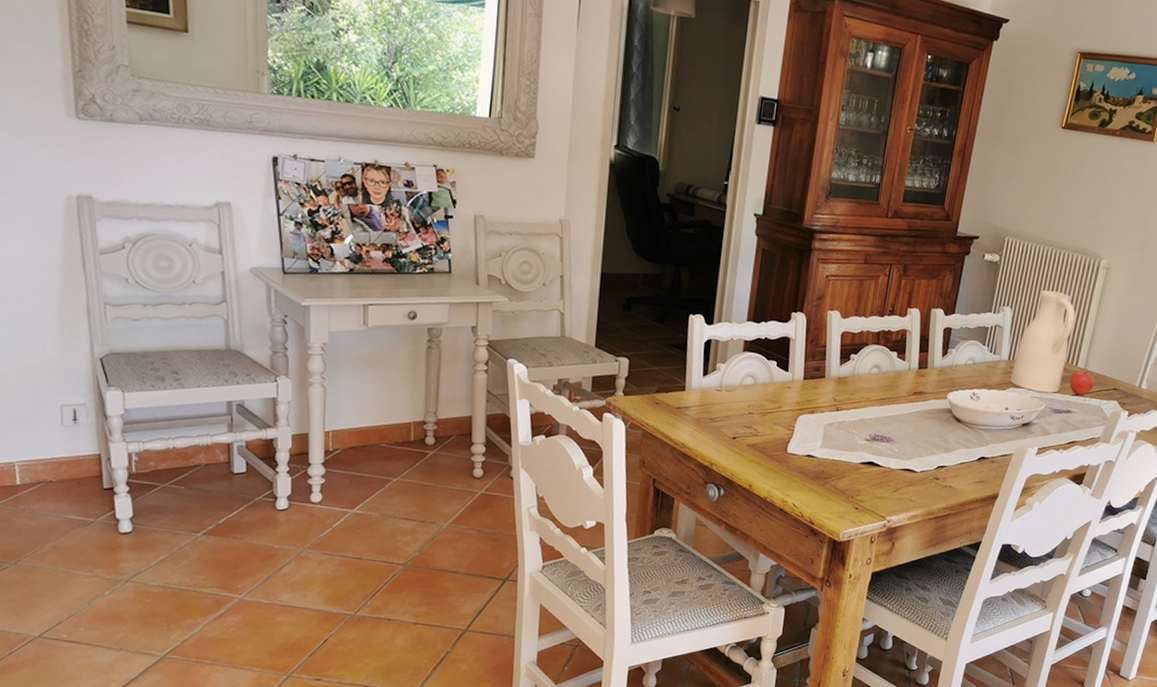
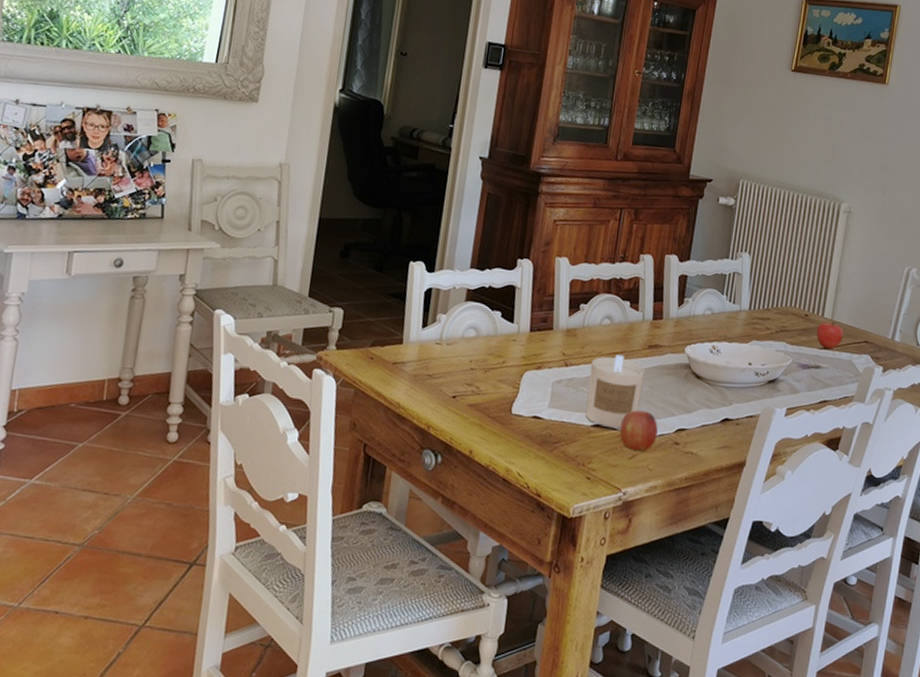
candle: none [854,400,910,466] -> present [585,354,645,429]
fruit: none [885,449,920,485] -> present [619,410,658,451]
ceramic pitcher: present [1009,289,1076,393] -> none [751,234,818,347]

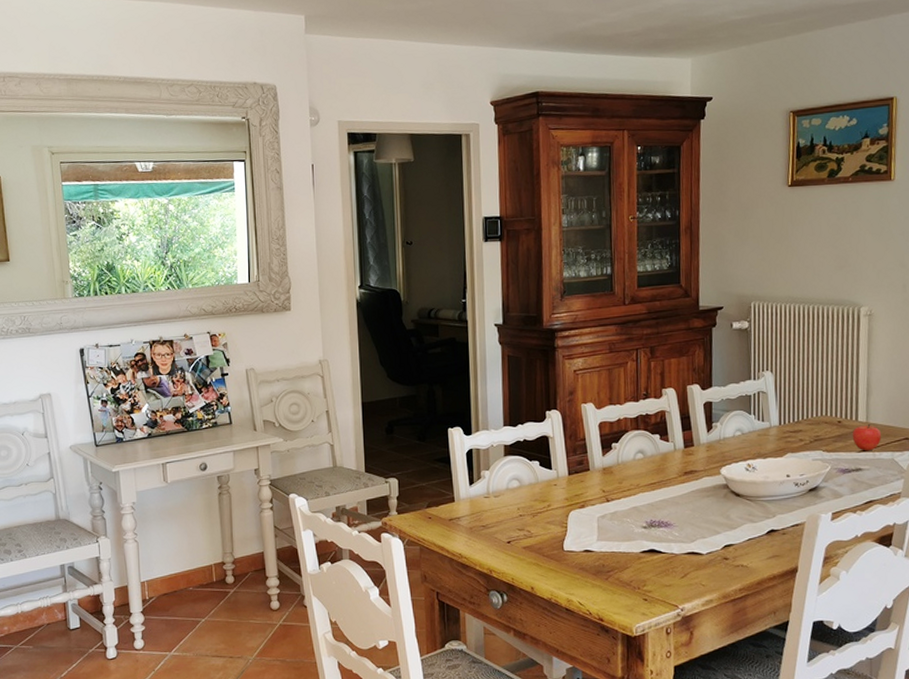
candle: present [585,354,645,429] -> none [631,484,685,553]
fruit: present [619,410,658,451] -> none [668,532,706,570]

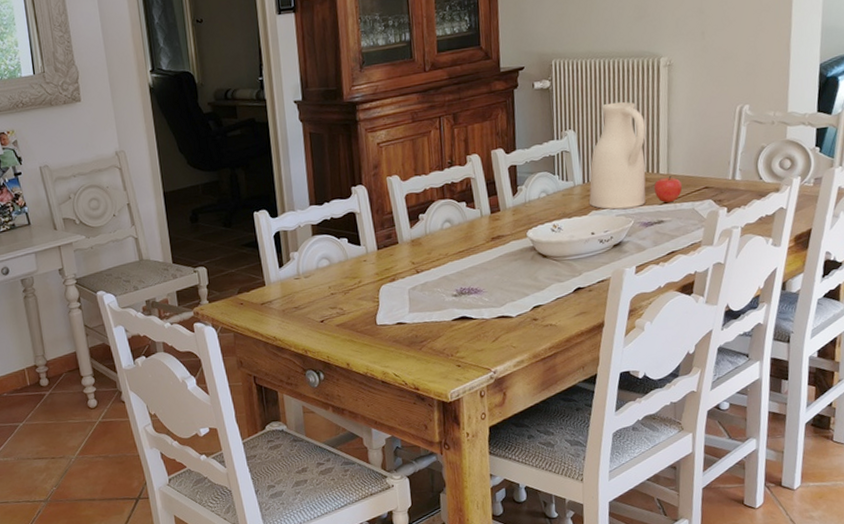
ceramic pitcher: none [784,347,845,454] -> present [588,101,646,210]

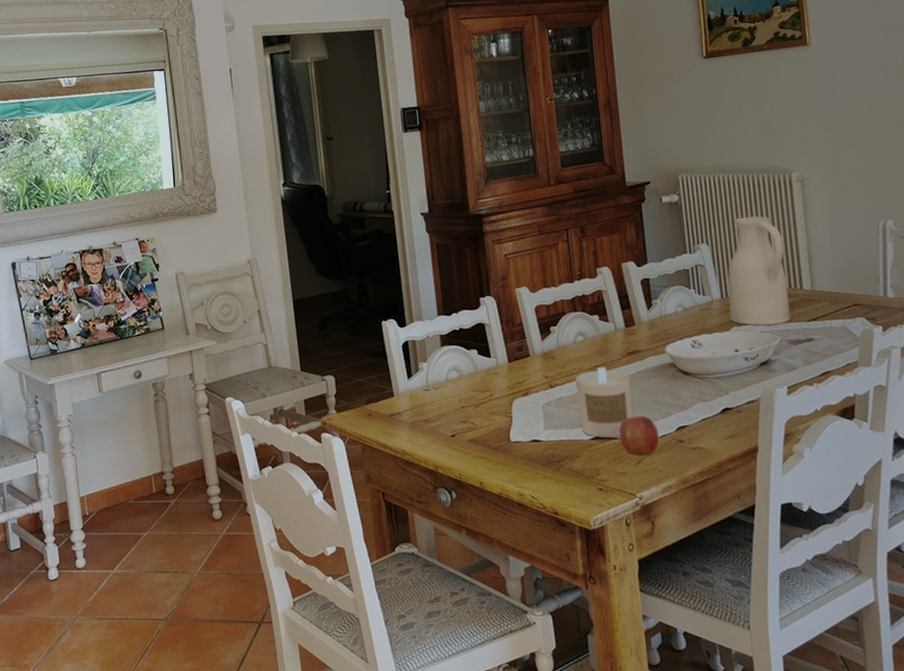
candle: none [440,252,493,319] -> present [575,367,634,439]
fruit: none [478,297,516,334] -> present [618,415,660,456]
fruit: present [653,175,683,203] -> none [798,291,831,320]

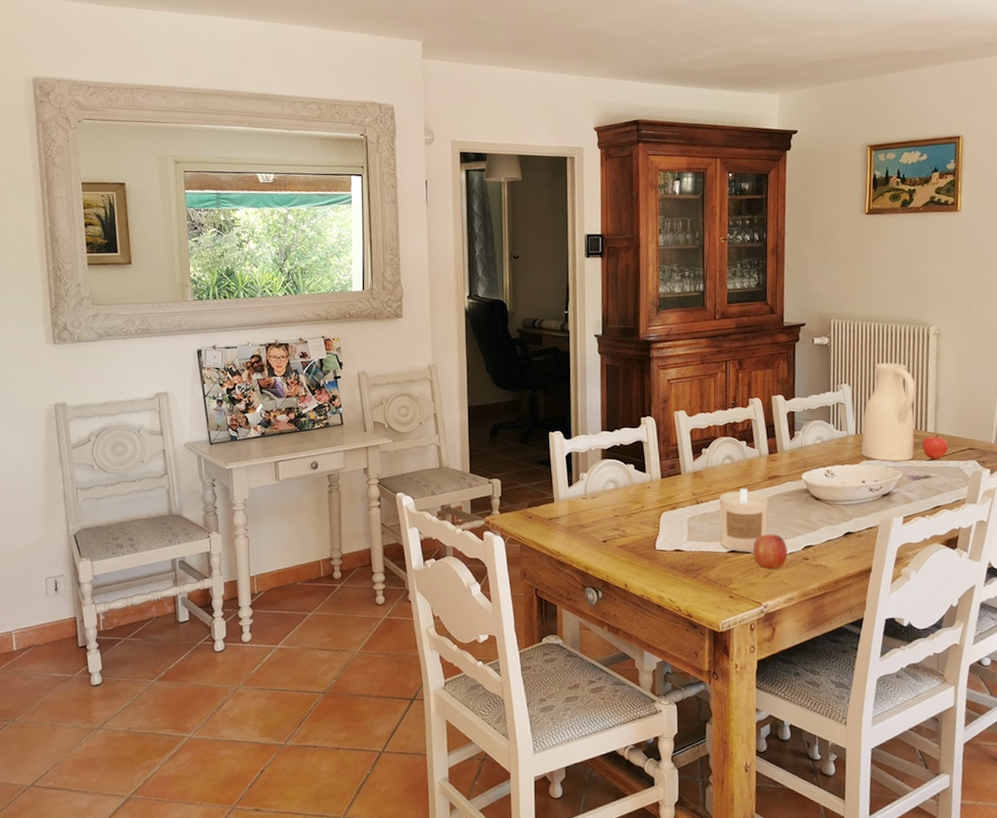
fruit: none [798,291,831,320] -> present [921,434,949,460]

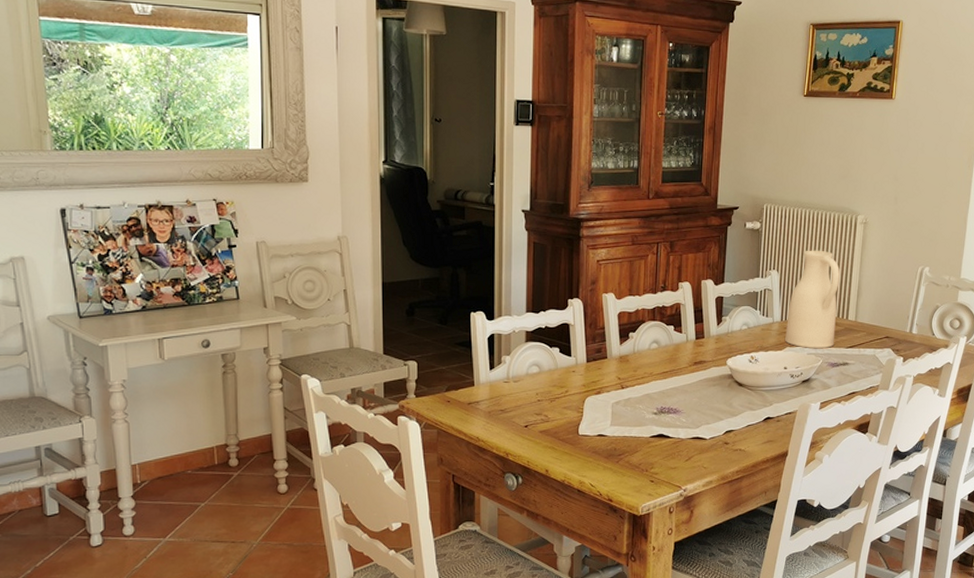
candle: present [719,488,769,553] -> none [644,373,693,437]
fruit: present [753,534,788,569] -> none [675,419,709,453]
fruit: present [921,434,949,460] -> none [842,322,867,348]

